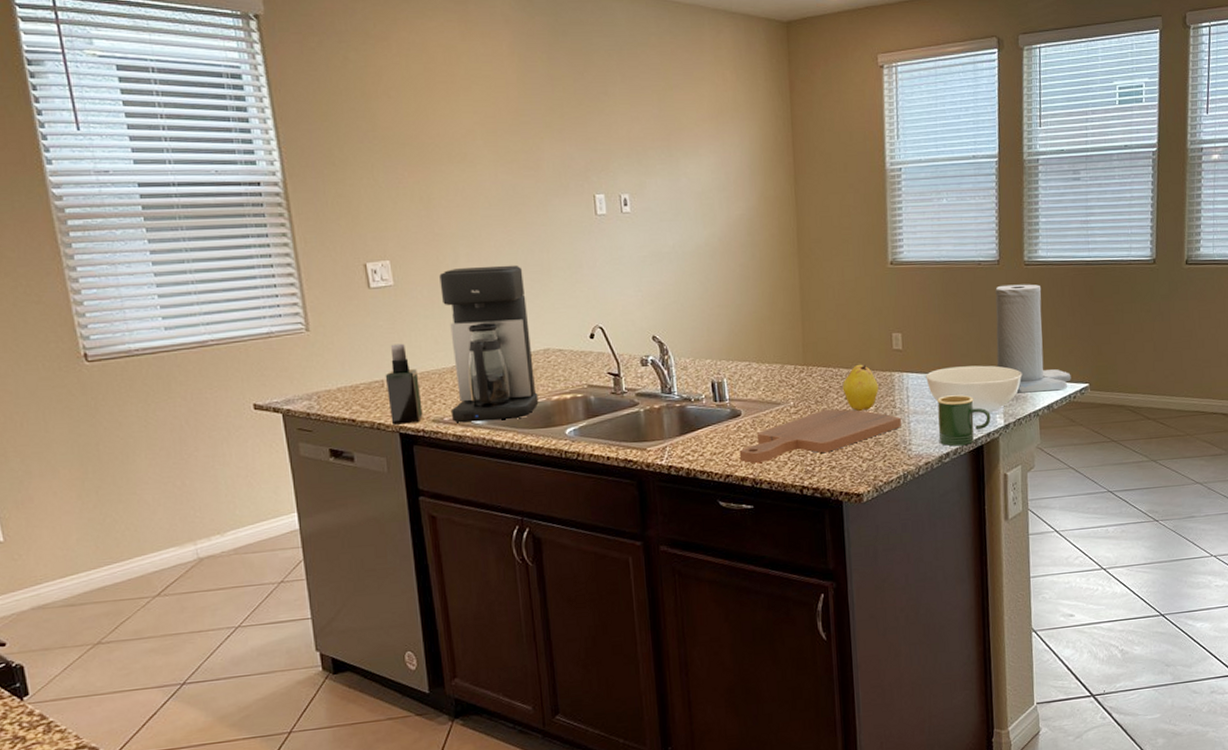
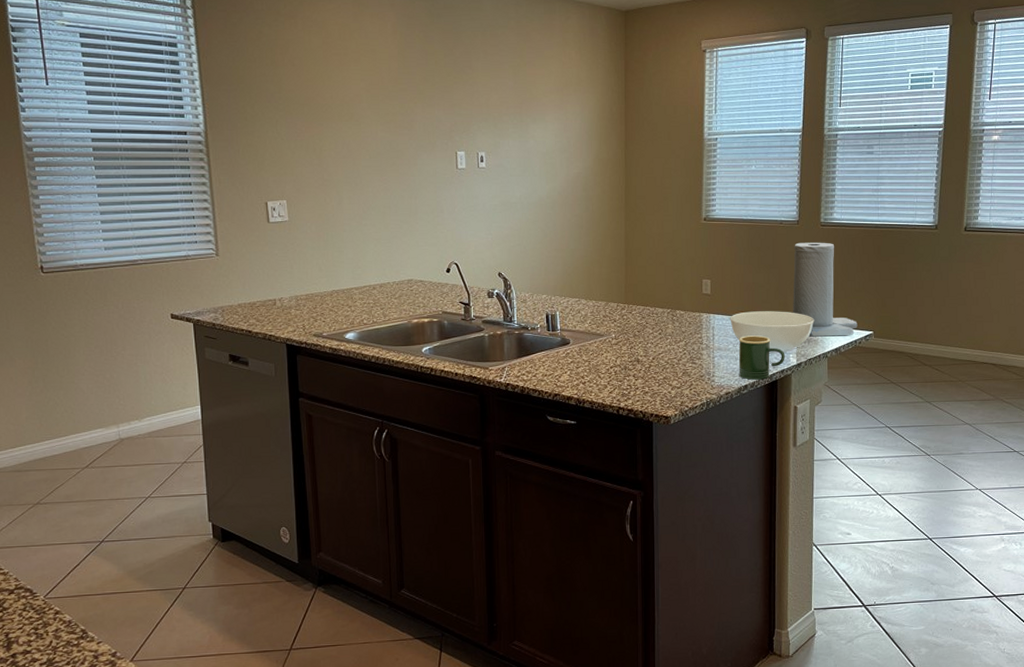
spray bottle: present [385,343,423,426] -> none [277,269,306,338]
coffee maker: present [439,265,539,423] -> none [326,208,401,338]
cutting board: present [739,409,901,464] -> none [566,342,707,386]
fruit: present [842,364,879,411] -> none [657,305,688,345]

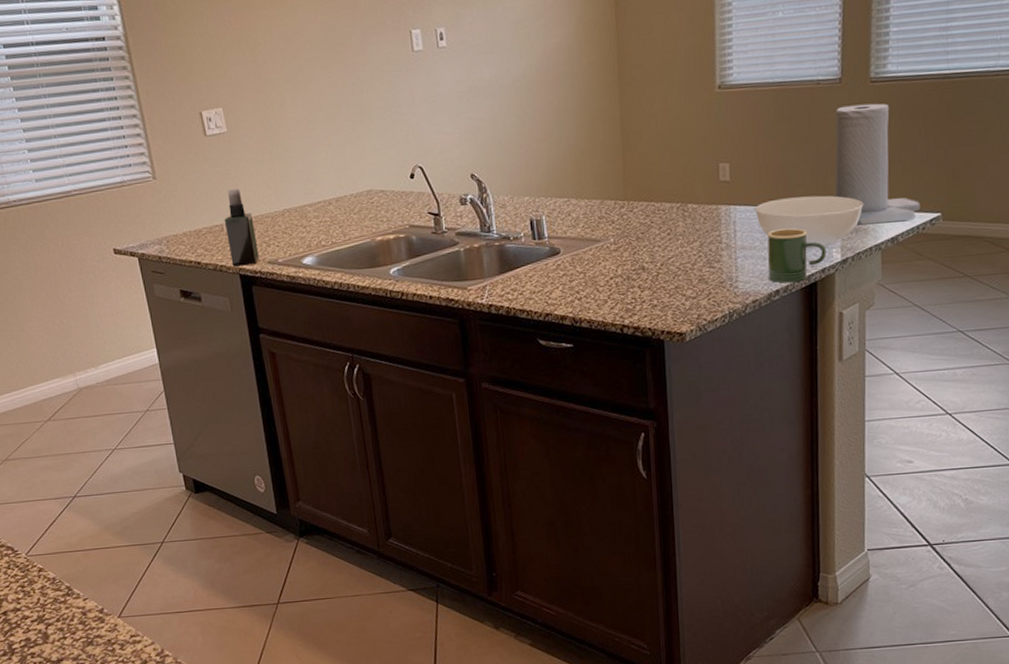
spray bottle: none [277,269,306,338] -> present [224,188,260,268]

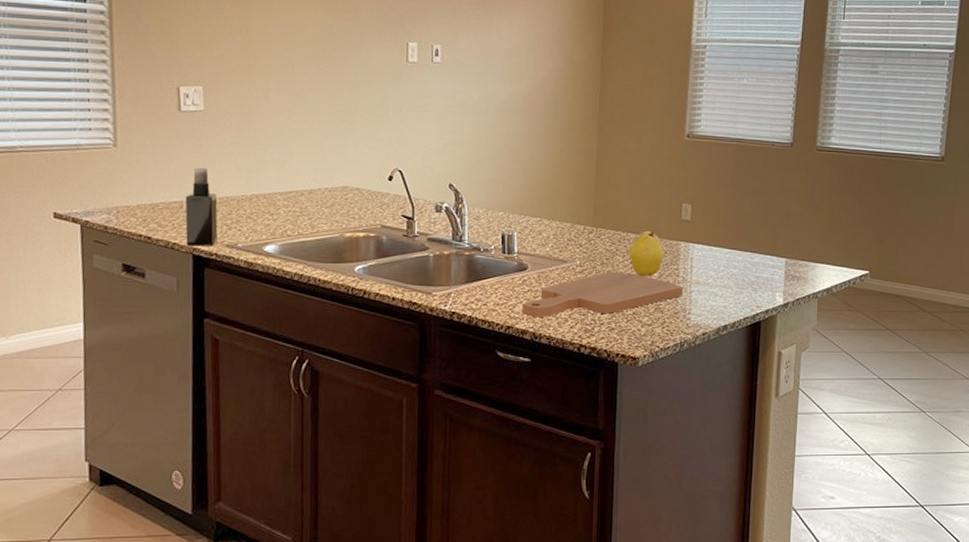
cutting board: none [558,245,727,303] -> present [521,271,683,318]
fruit: none [665,197,704,247] -> present [629,230,664,276]
bowl: present [755,195,864,250] -> none [711,242,805,292]
mug: present [766,228,827,283] -> none [718,269,771,320]
paper towel: present [835,103,921,225] -> none [782,167,853,275]

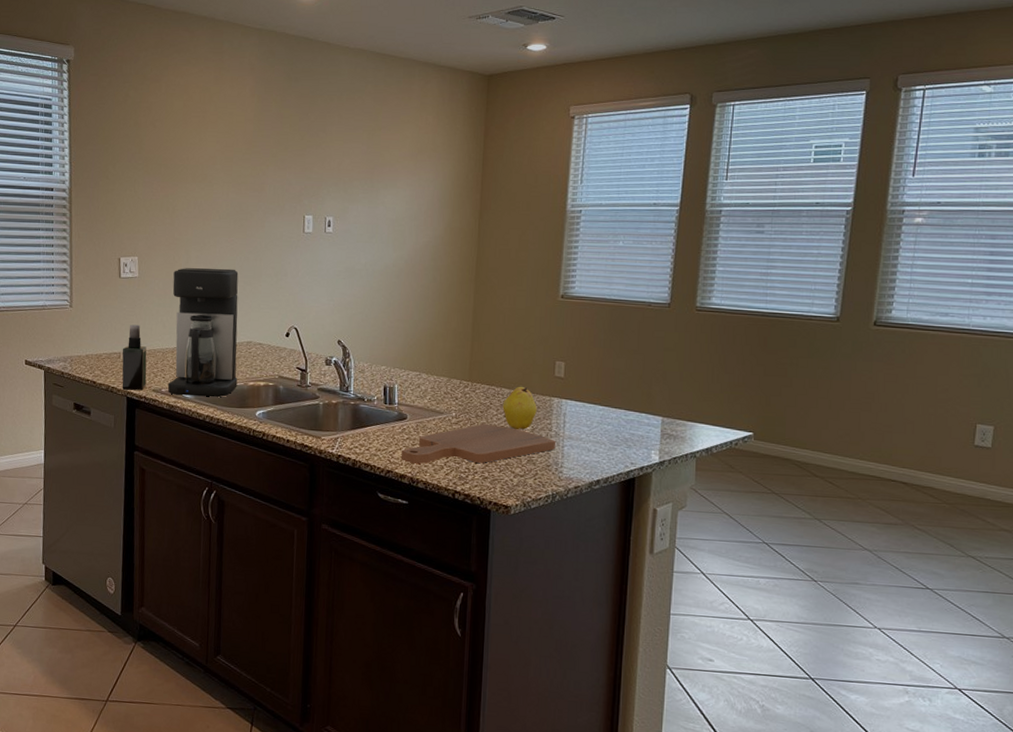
coffee maker: none [246,100,332,252] -> present [168,268,239,398]

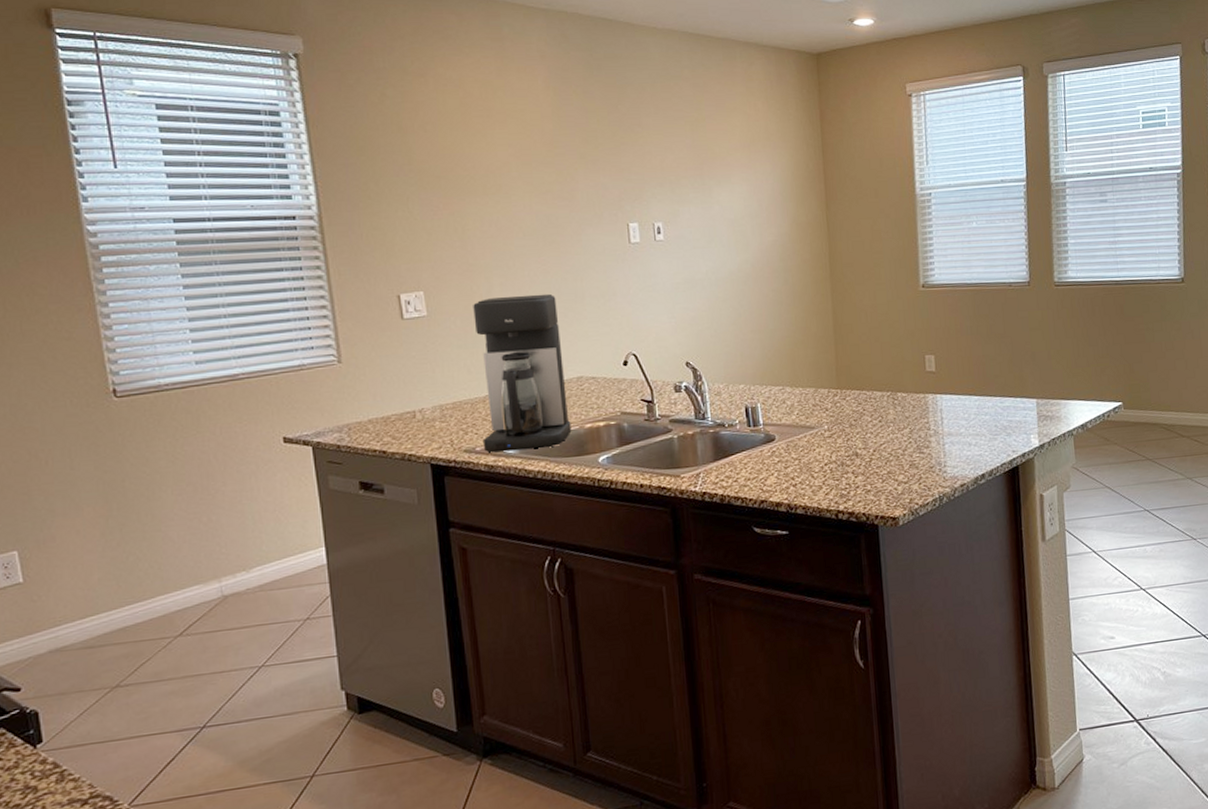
spray bottle: present [122,324,147,391] -> none [417,374,455,457]
cutting board: present [400,423,555,465] -> none [773,432,936,489]
fruit: present [502,386,537,430] -> none [876,386,913,434]

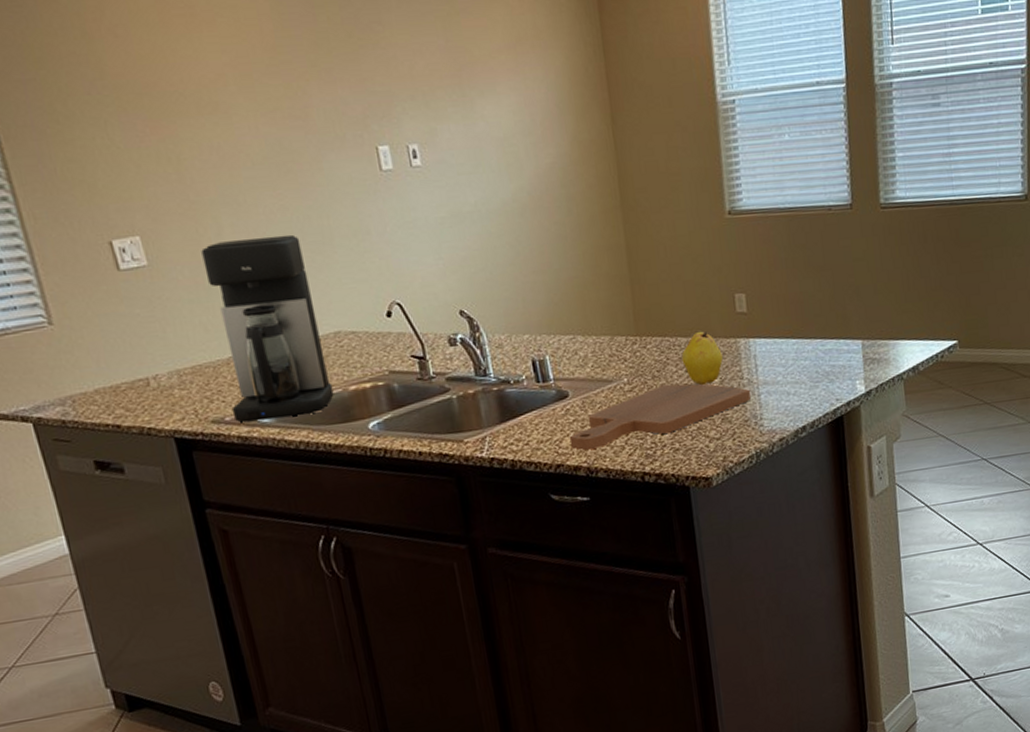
cutting board: none [773,432,936,489] -> present [569,383,751,451]
fruit: none [876,386,913,434] -> present [681,331,723,385]

